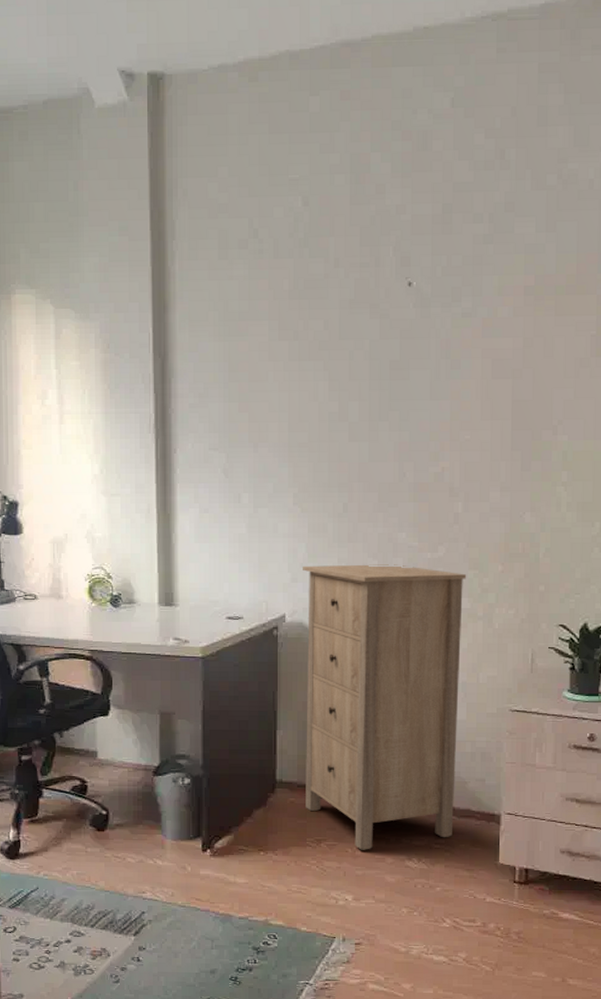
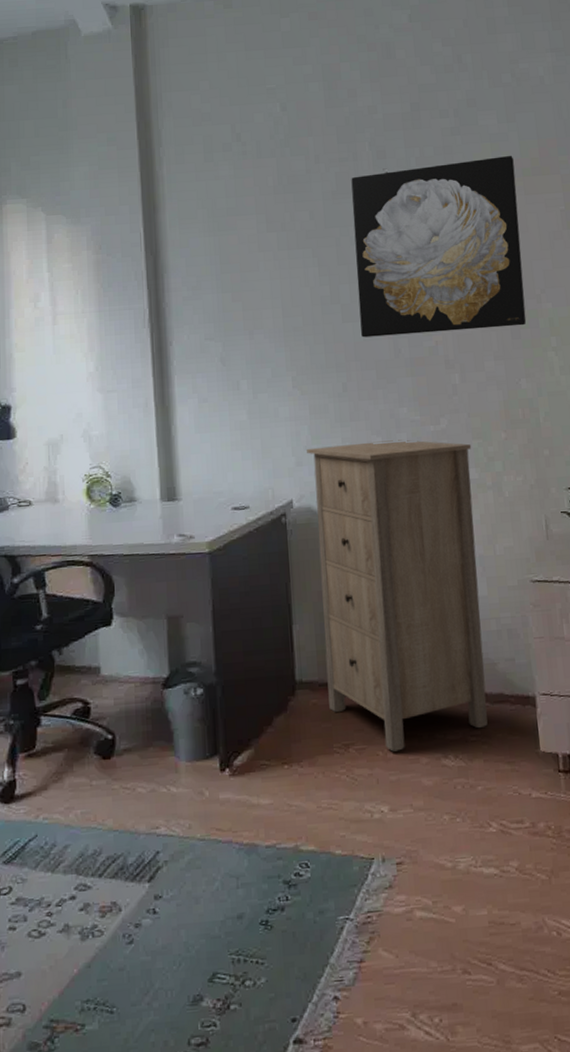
wall art: none [367,271,548,458] -> present [351,156,527,338]

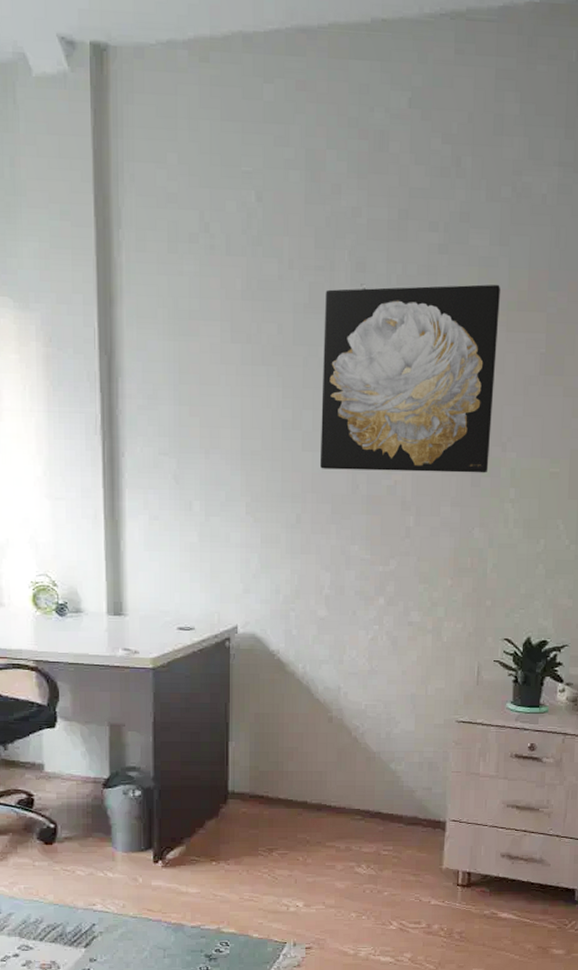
storage cabinet: present [307,439,488,752] -> none [255,576,417,858]

